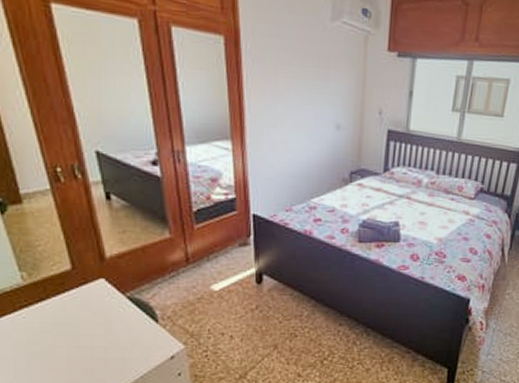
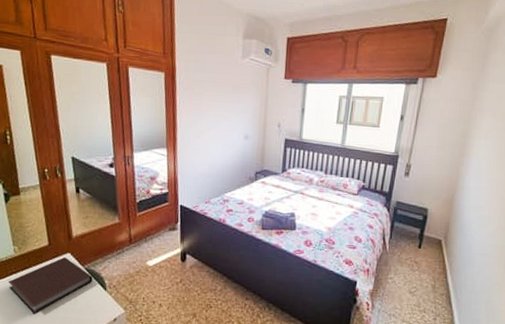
notebook: none [16,284,139,357] -> present [8,257,93,314]

